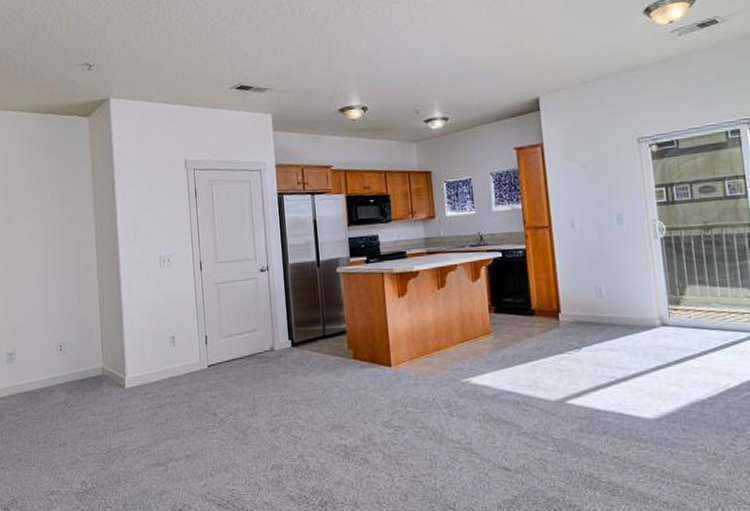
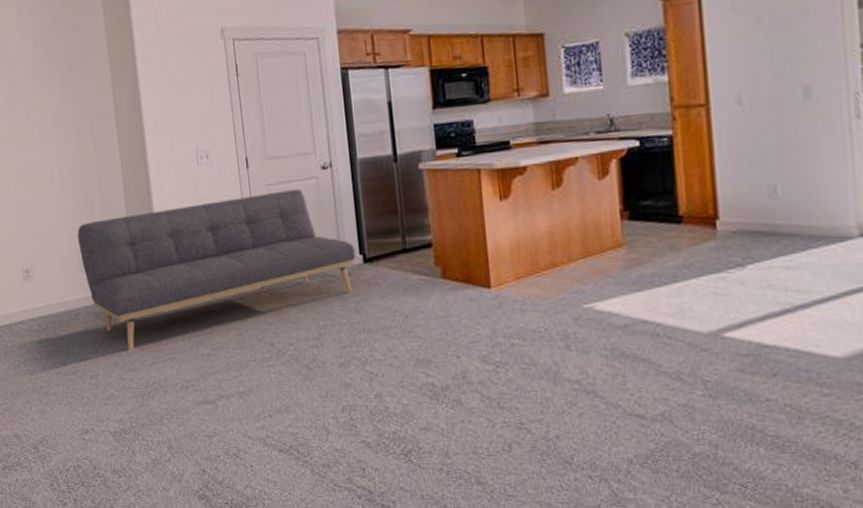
sofa: none [56,287,285,421] -> present [77,189,355,351]

